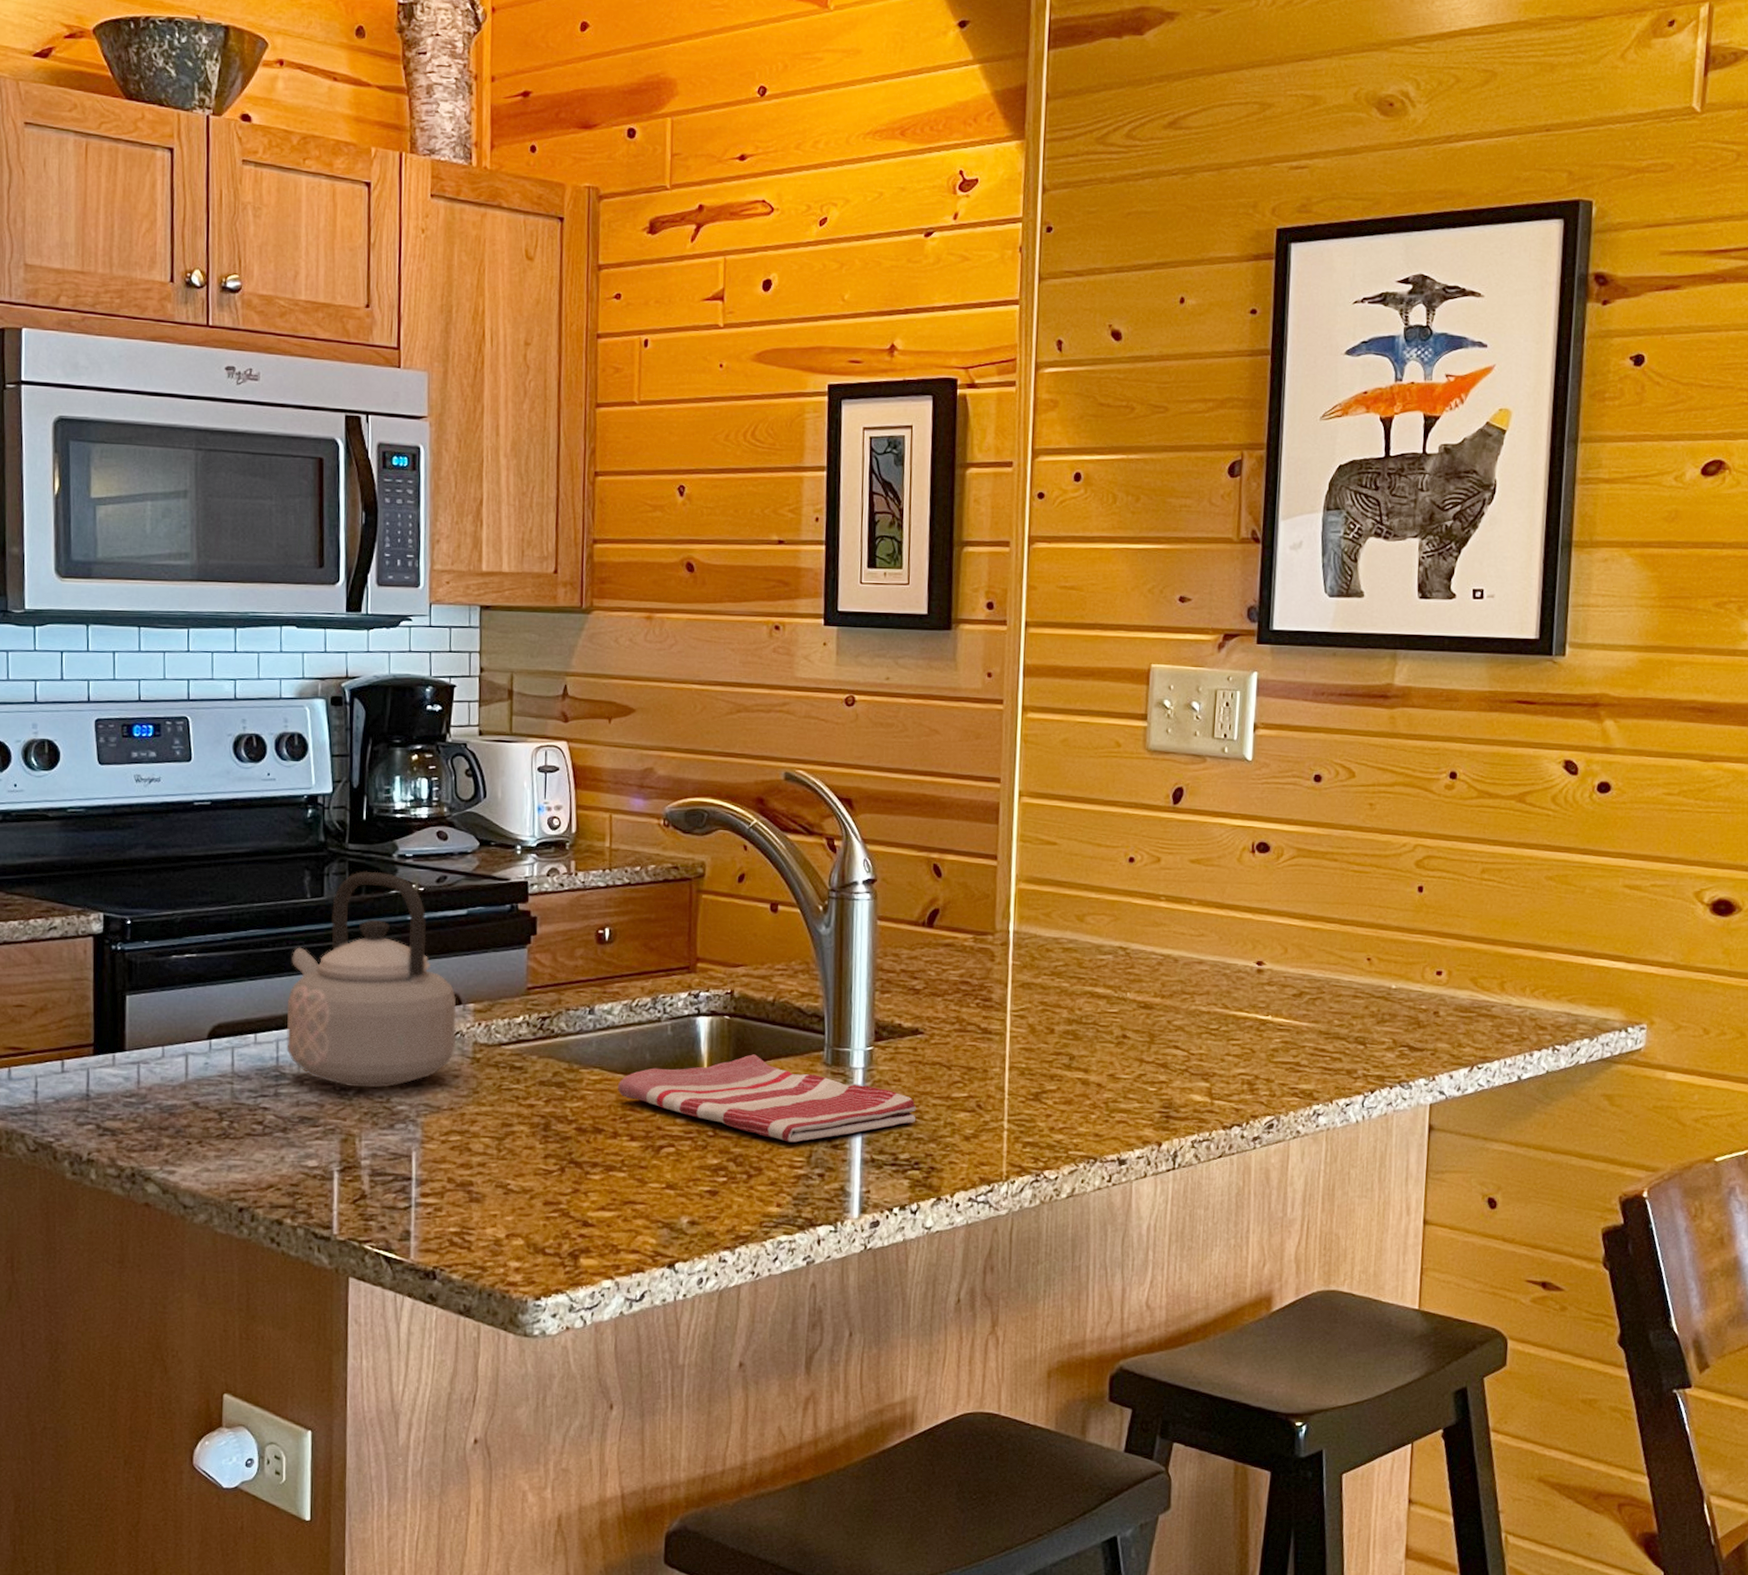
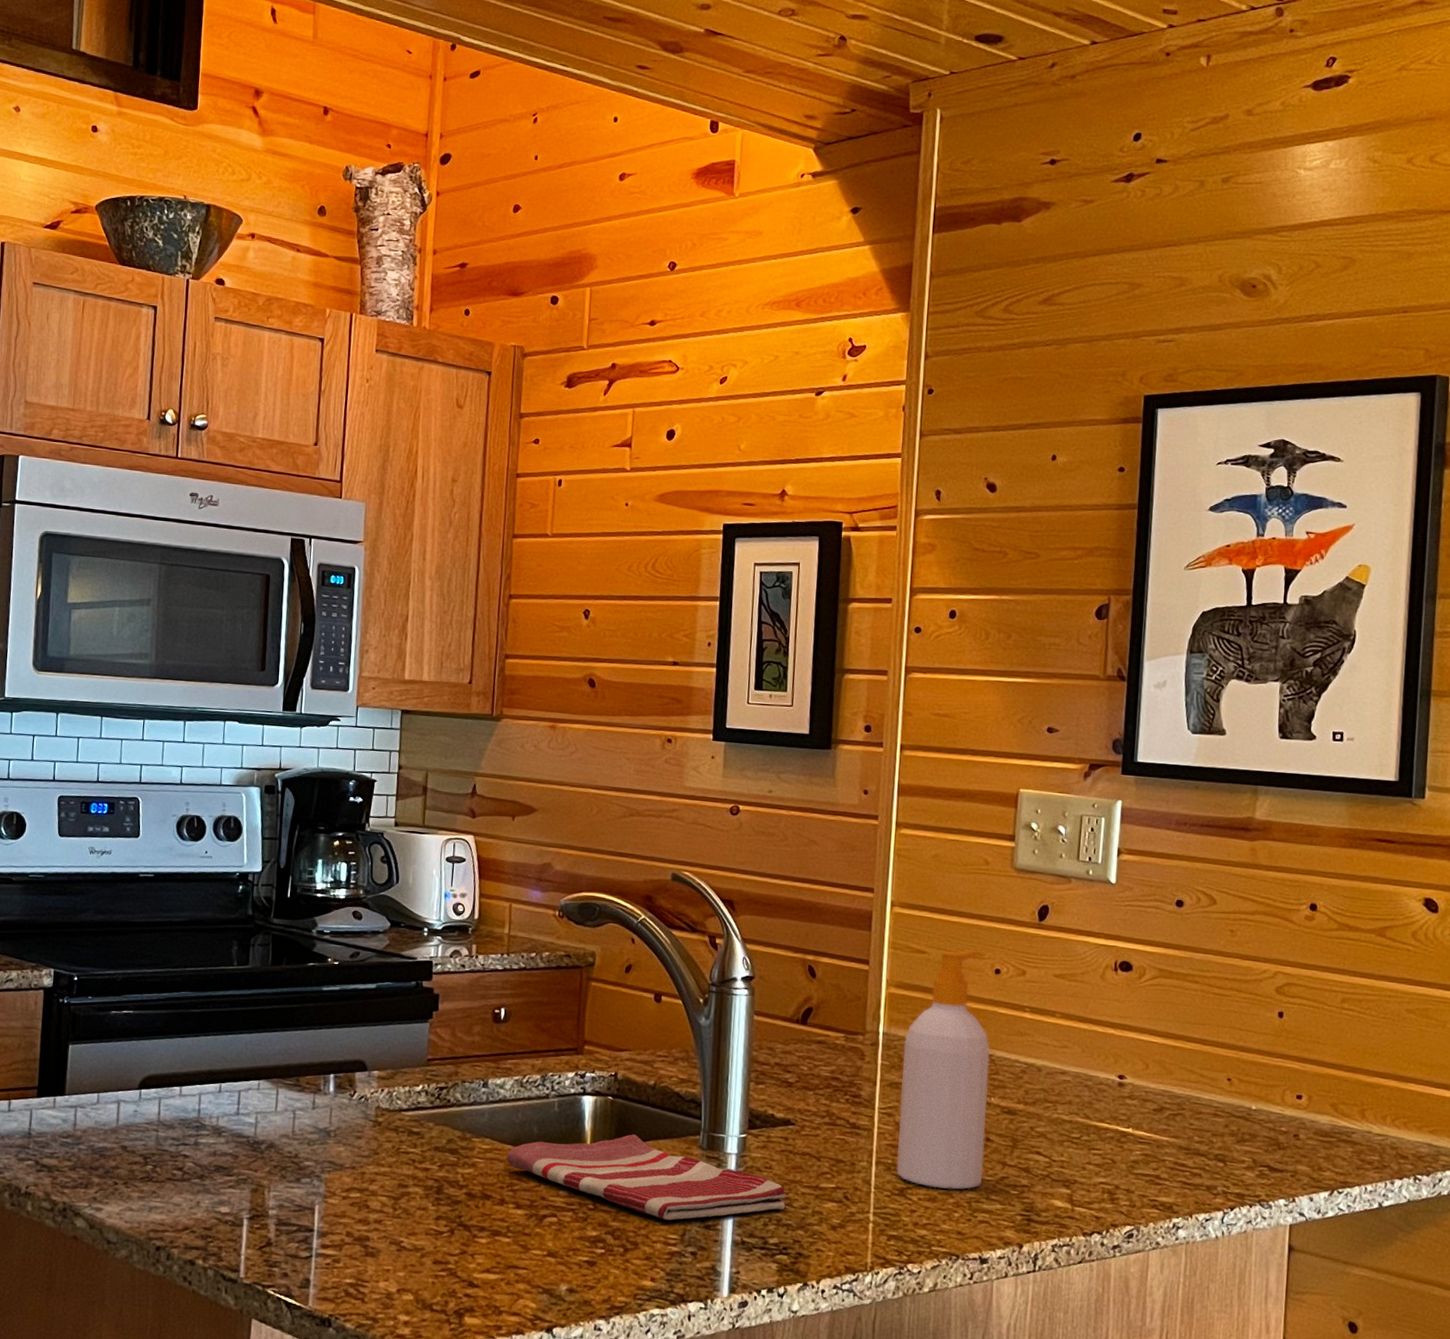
teapot: present [286,871,457,1088] -> none [208,943,362,1144]
soap bottle: none [1030,839,1125,1091] -> present [896,950,990,1190]

